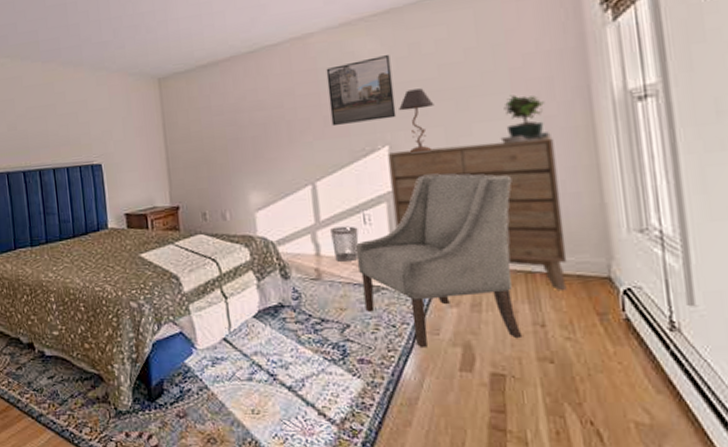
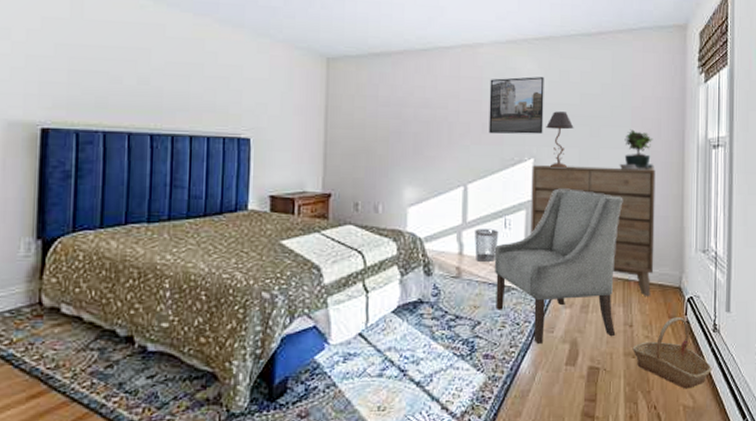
basket: none [548,314,674,402] -> present [632,317,712,389]

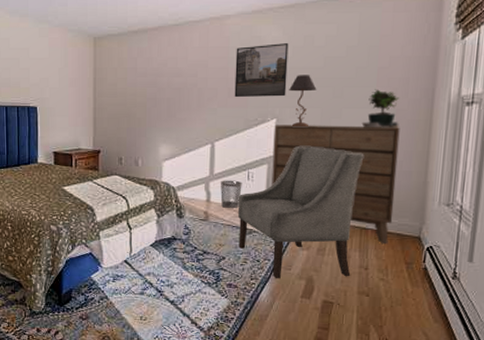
basket: present [632,317,712,389] -> none [366,264,448,327]

